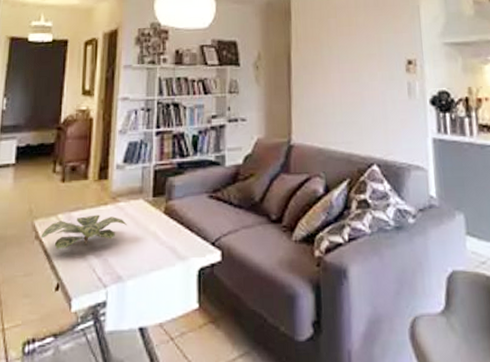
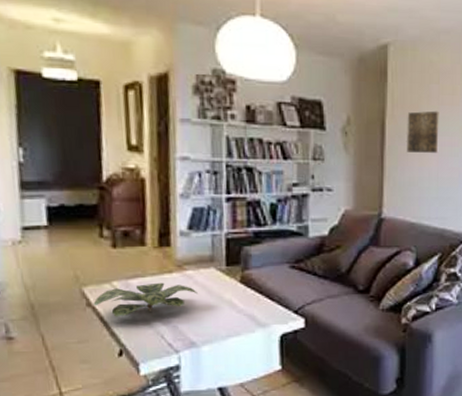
wall art: none [309,41,339,81] -> present [406,110,439,153]

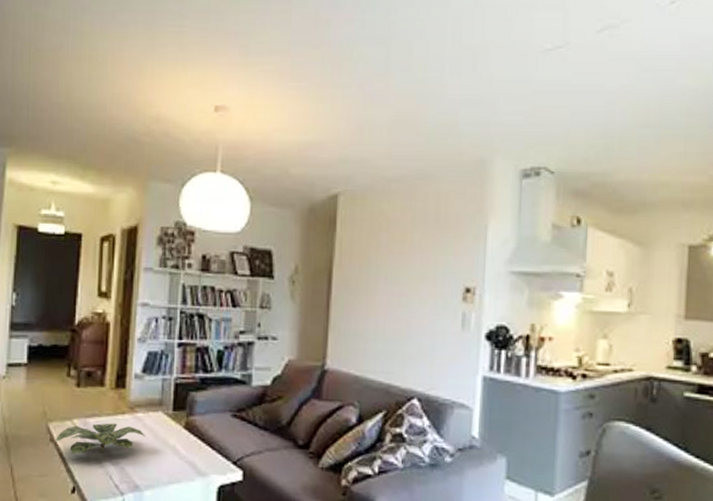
wall art: present [406,110,439,153] -> none [352,259,388,303]

